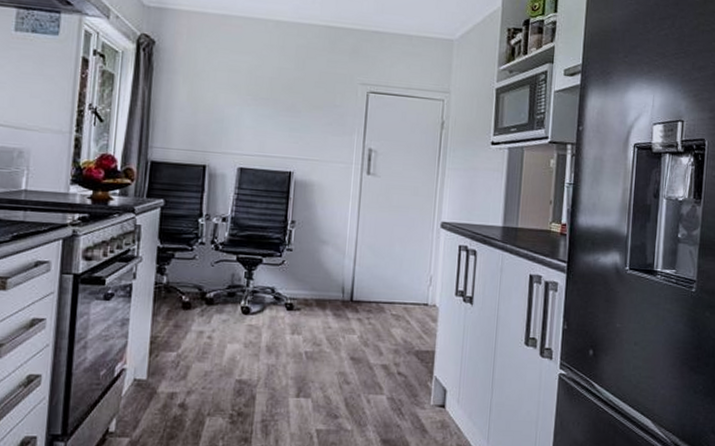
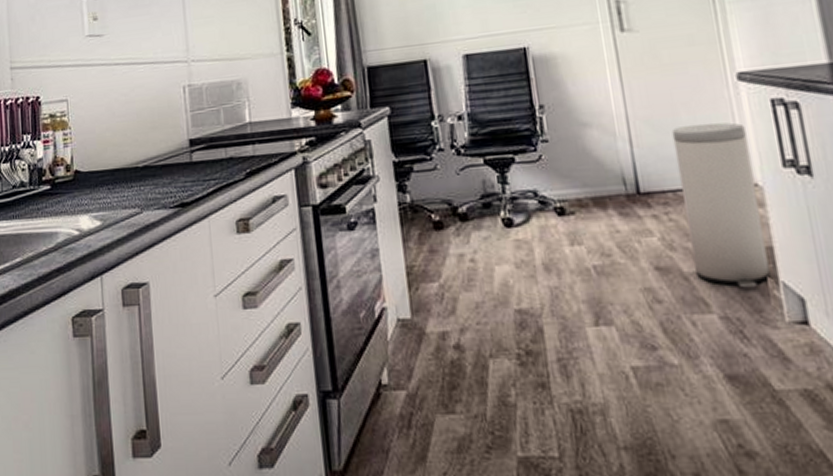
pedal bin: none [379,254,437,379] -> present [671,122,770,288]

